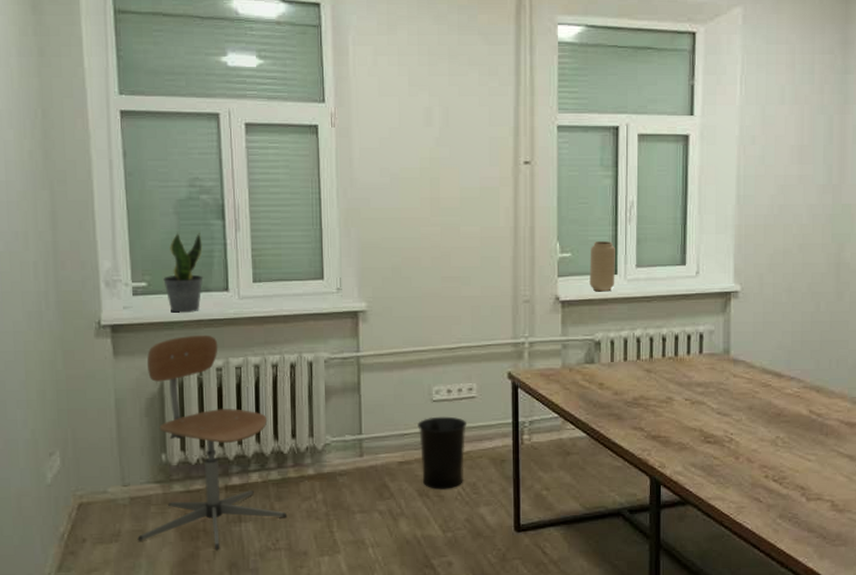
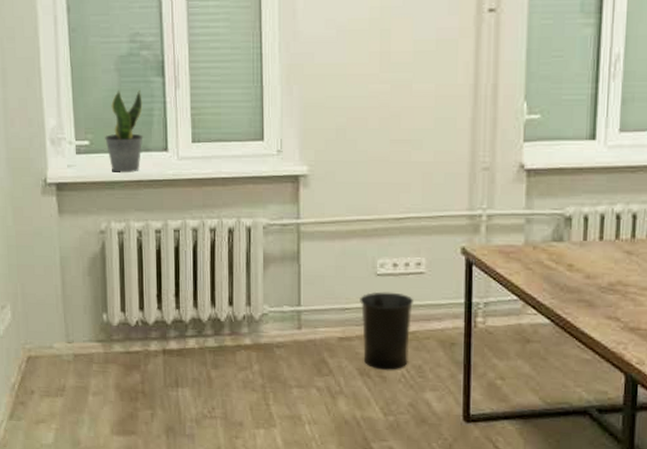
office chair: present [137,335,288,549] -> none [80,195,224,412]
vase: present [590,240,615,292] -> none [561,100,595,160]

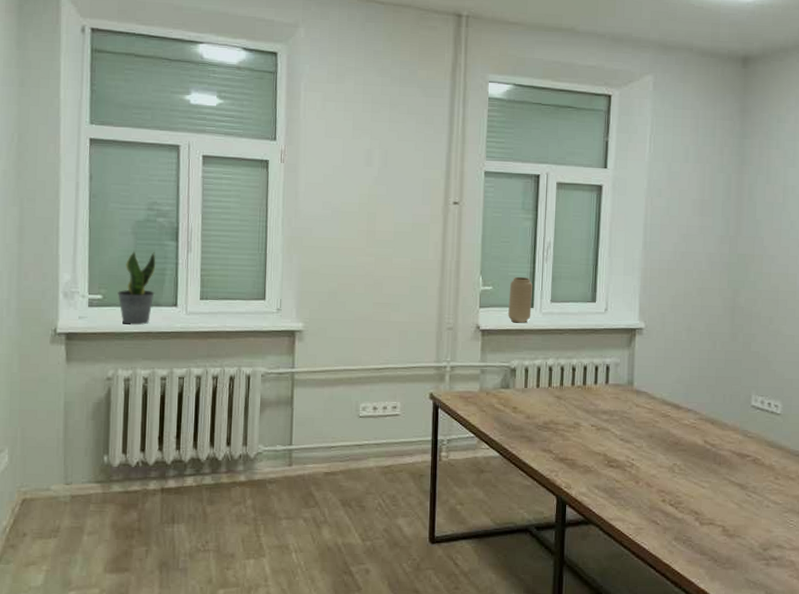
waste bin: present [360,291,414,370] -> none [344,431,390,500]
vase: none [561,100,595,160] -> present [508,276,533,323]

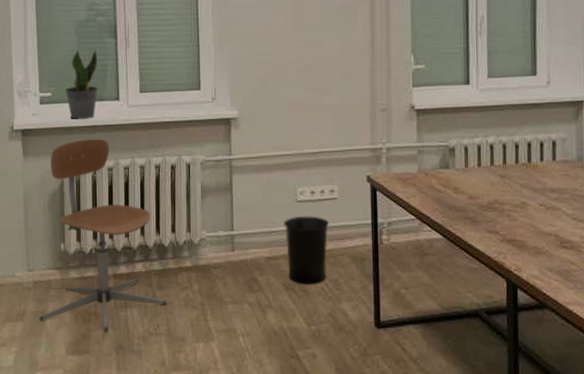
office chair: none [75,345,218,548] -> present [39,138,167,332]
waste bin: none [344,431,390,500] -> present [284,216,330,284]
vase: present [508,276,533,323] -> none [442,53,468,101]

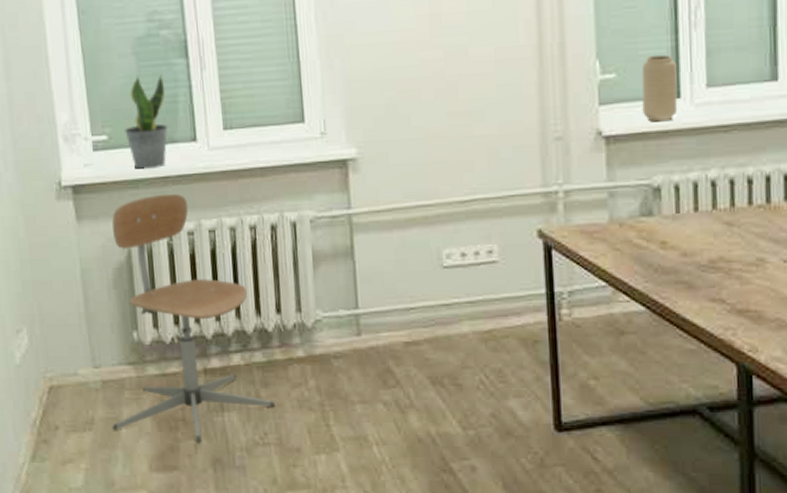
waste bin: present [284,216,330,284] -> none [426,286,488,376]
vase: none [442,53,468,101] -> present [641,54,678,122]

